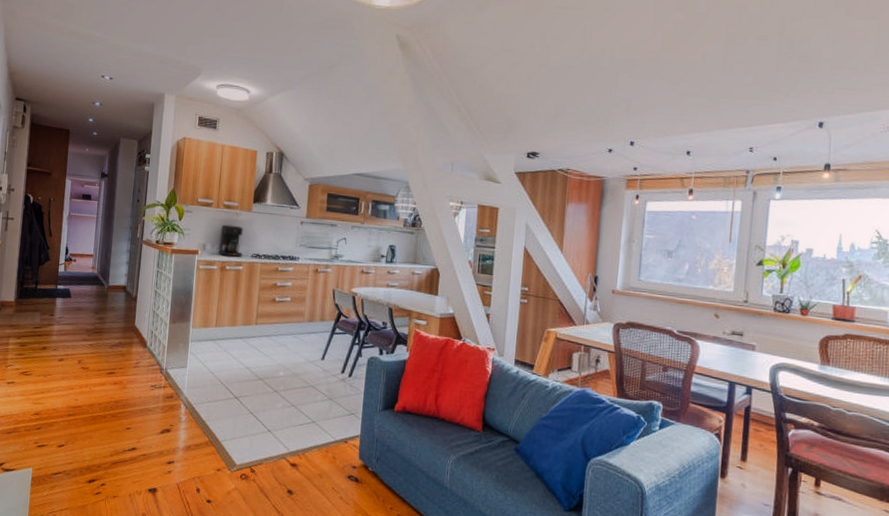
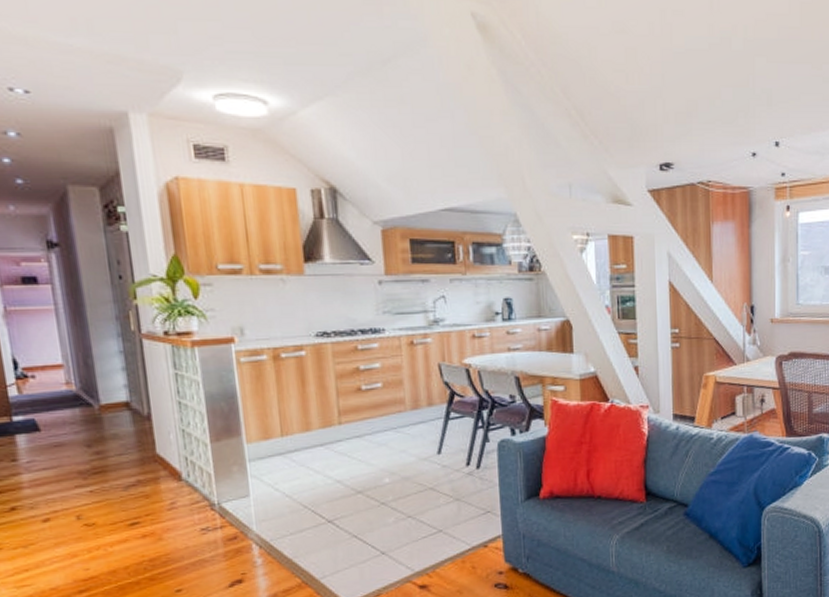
coffee maker: present [219,224,243,257] -> none [262,296,303,341]

